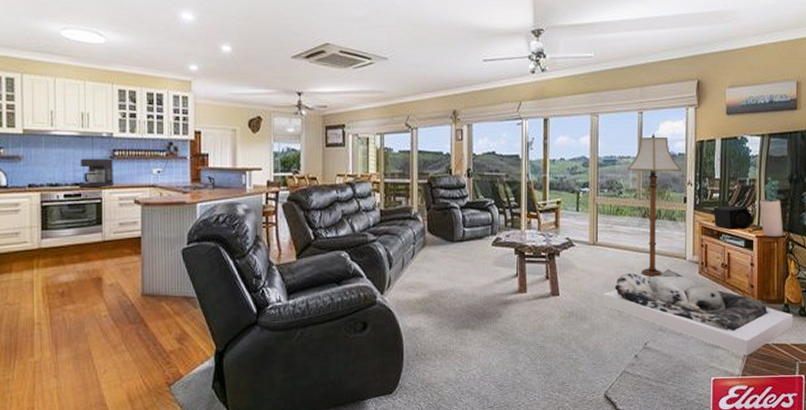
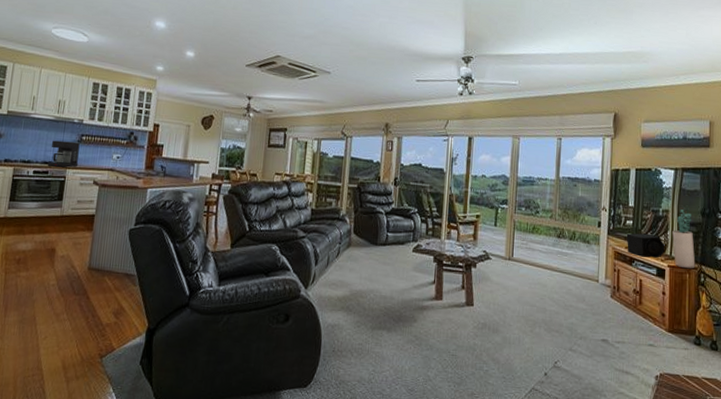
dog bed: present [603,269,793,356] -> none [516,290,705,385]
floor lamp: present [626,134,682,277] -> none [544,159,597,297]

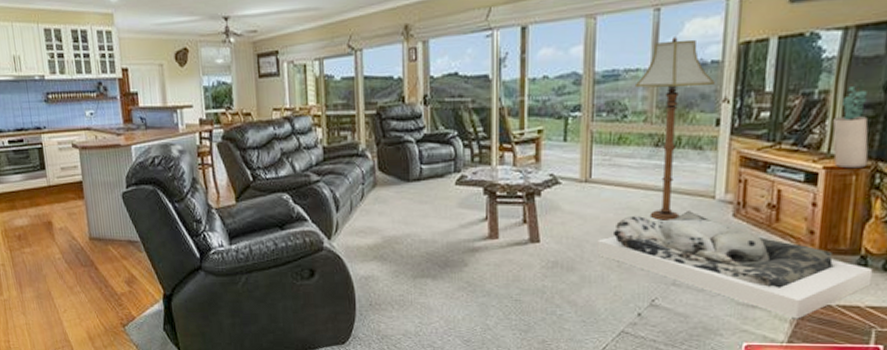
coffee maker: present [47,140,80,168] -> none [18,102,52,133]
dog bed: none [516,290,705,385] -> present [597,211,874,319]
floor lamp: none [544,159,597,297] -> present [634,37,715,220]
speaker: present [626,233,665,258] -> none [759,127,820,159]

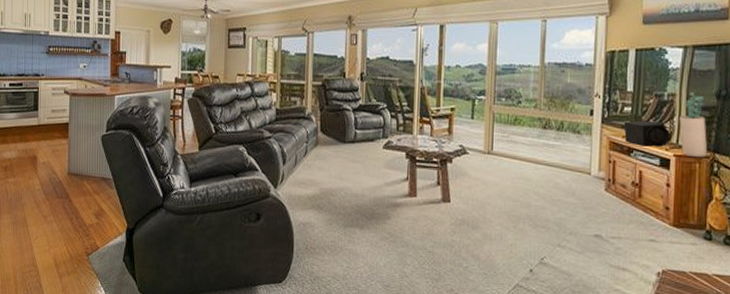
dog bed: present [597,211,874,319] -> none [497,184,717,282]
floor lamp: present [634,37,715,220] -> none [527,43,589,191]
speaker: none [759,127,820,159] -> present [623,120,670,147]

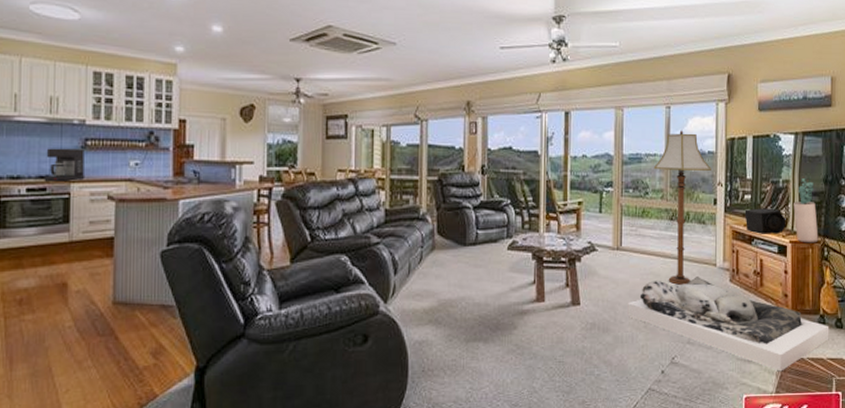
coffee maker: none [21,53,49,79] -> present [44,148,85,181]
dog bed: none [497,184,717,282] -> present [627,277,829,372]
floor lamp: none [527,43,589,191] -> present [653,130,711,285]

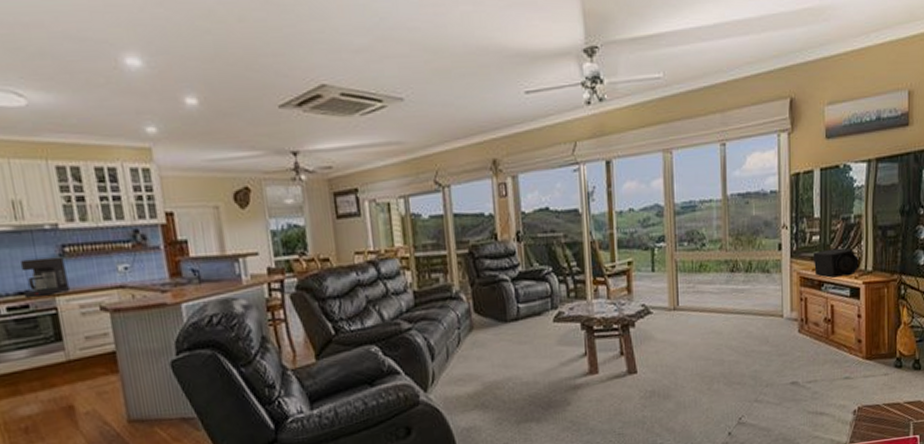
dog bed: present [627,277,829,372] -> none [688,330,907,421]
floor lamp: present [653,130,711,285] -> none [709,169,774,342]
vase: present [794,176,819,243] -> none [867,208,895,283]

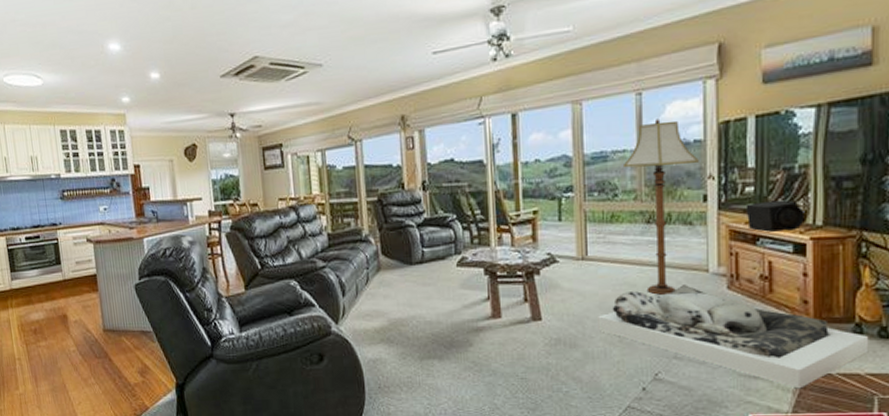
coffee maker: present [21,256,71,297] -> none [35,199,67,230]
dog bed: none [688,330,907,421] -> present [598,285,869,389]
floor lamp: none [709,169,774,342] -> present [622,119,699,295]

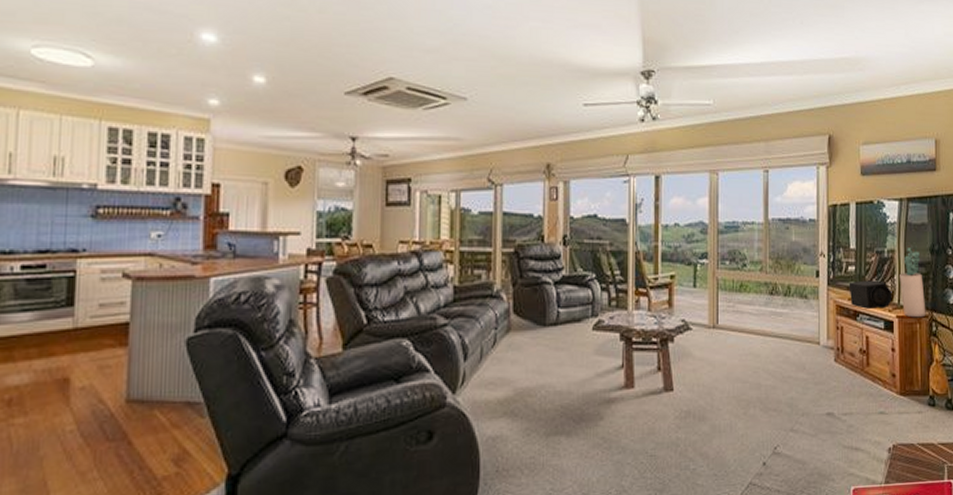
dog bed: present [598,285,869,389] -> none [725,357,940,459]
floor lamp: present [622,119,699,295] -> none [751,196,813,366]
vase: none [816,157,853,239] -> present [900,245,926,318]

